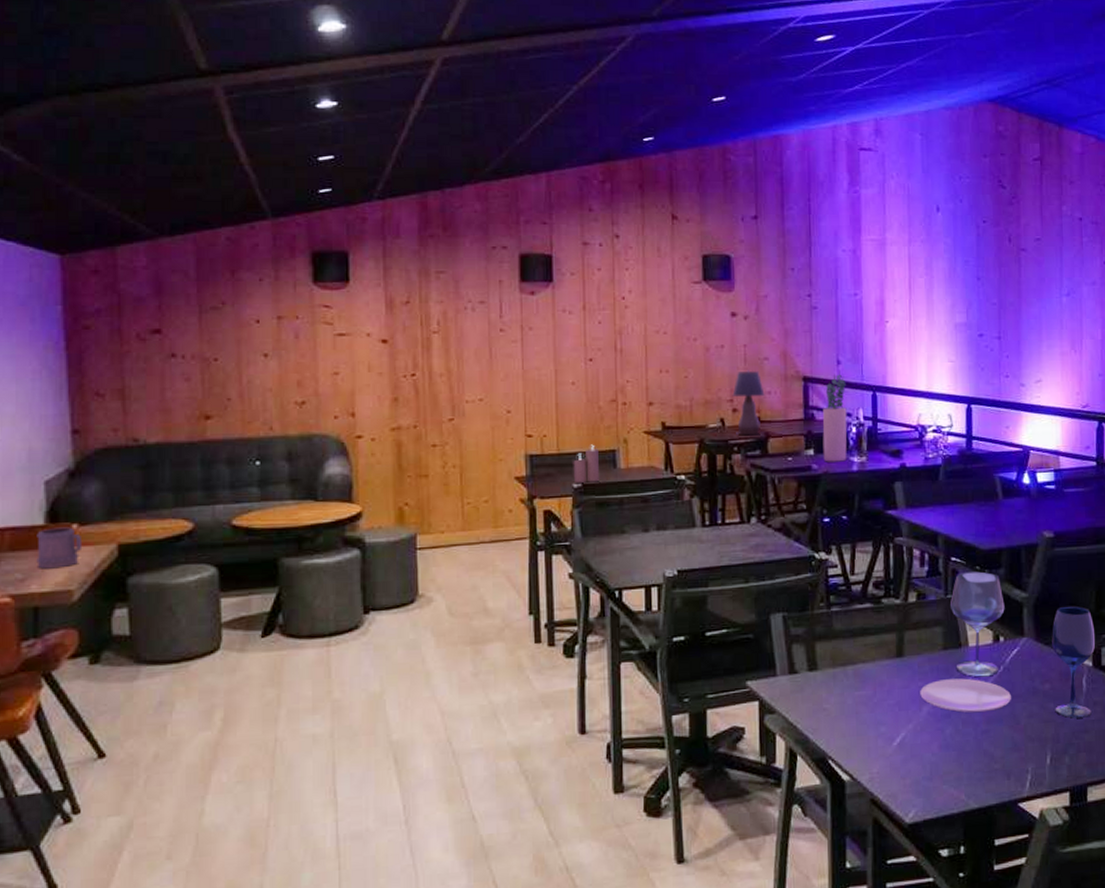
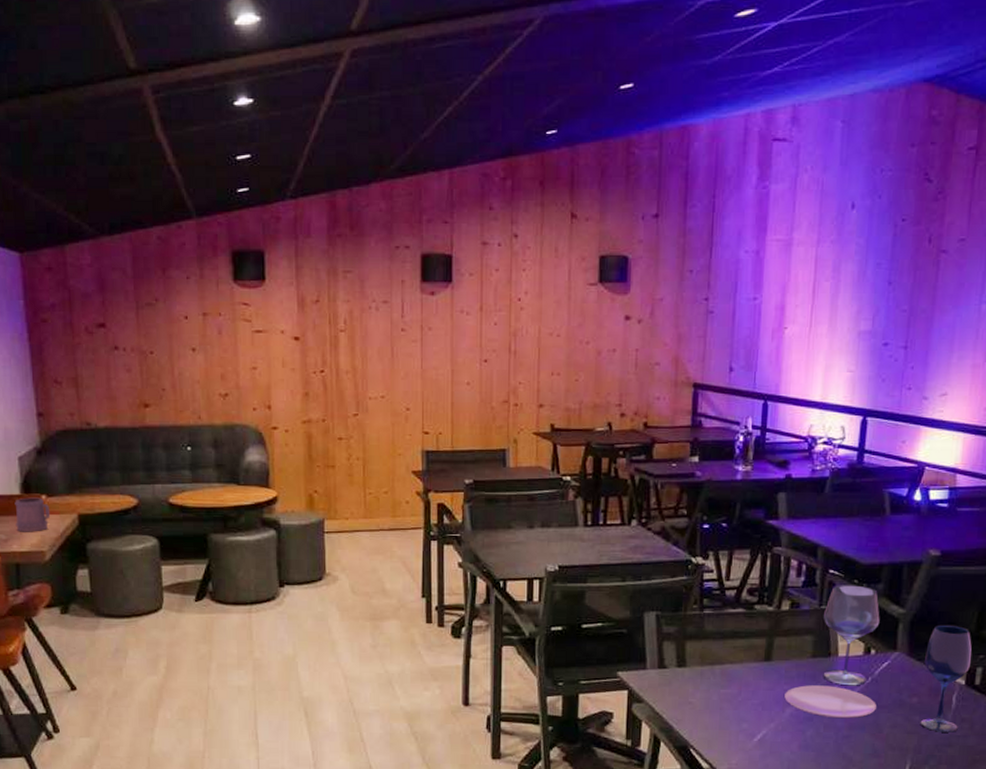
candle: present [573,444,599,484] -> none [465,443,490,480]
table lamp: present [732,370,765,436] -> none [621,375,654,441]
vase: present [822,370,847,462] -> none [707,377,737,470]

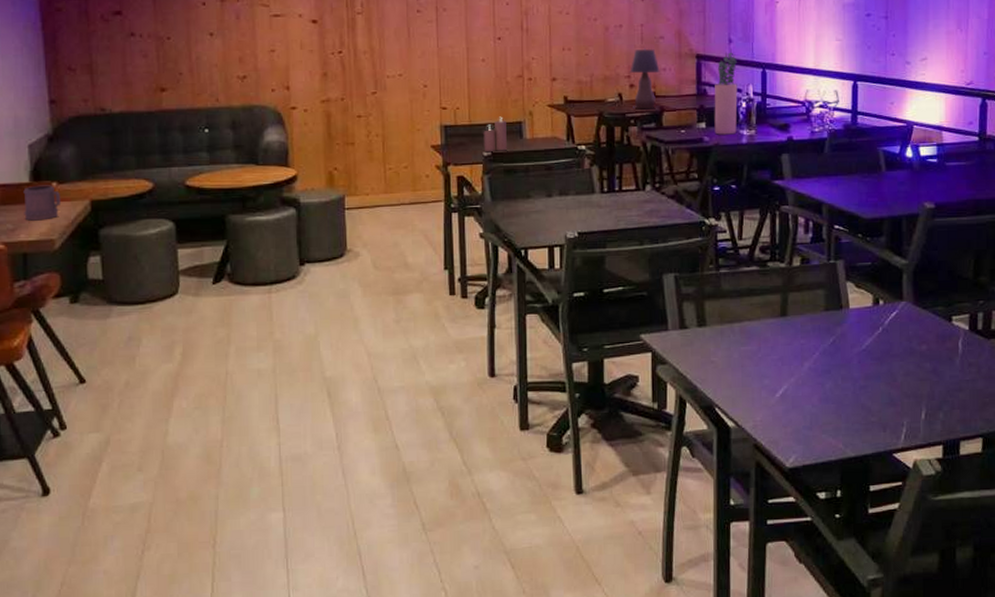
candle: none [465,443,490,480] -> present [483,116,507,153]
table lamp: none [621,375,654,441] -> present [630,48,660,110]
vase: none [707,377,737,470] -> present [714,48,738,135]
plate: present [784,685,876,719] -> none [802,337,889,370]
wine glass: present [823,585,880,686] -> none [833,239,885,337]
wineglass: present [920,624,972,733] -> none [930,273,972,378]

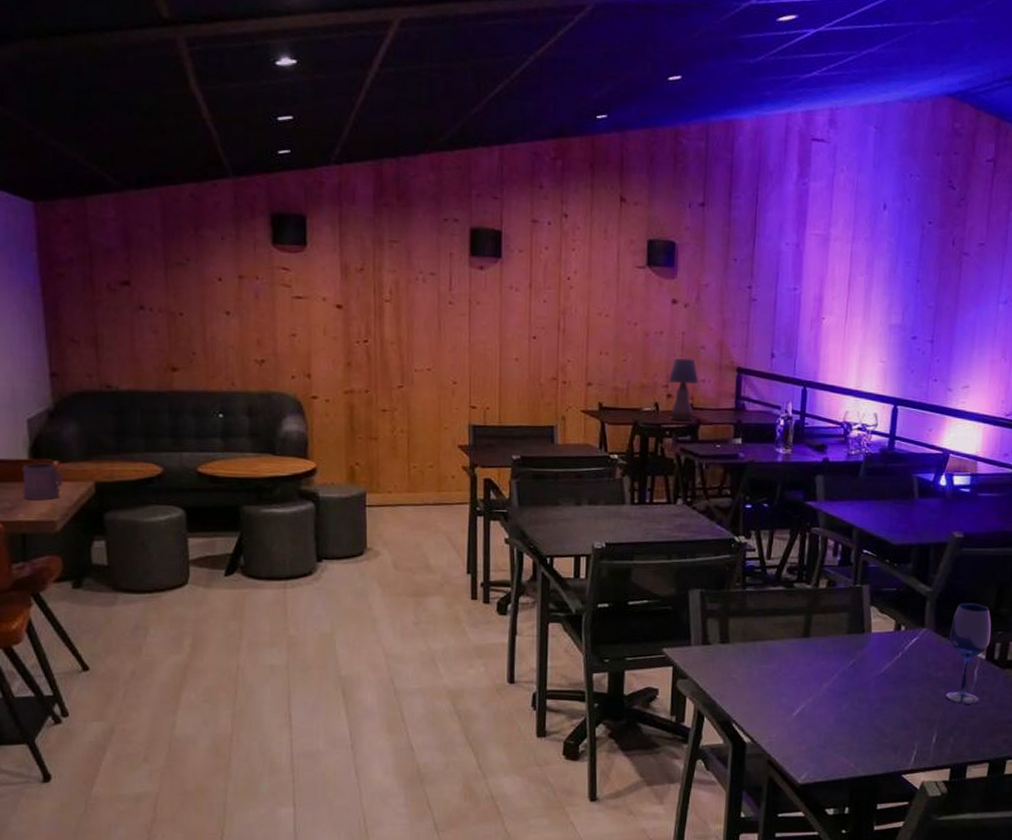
candle: present [483,116,507,153] -> none [513,419,538,456]
vase: present [714,48,738,135] -> none [750,363,778,452]
wineglass: none [930,273,972,378] -> present [945,602,991,704]

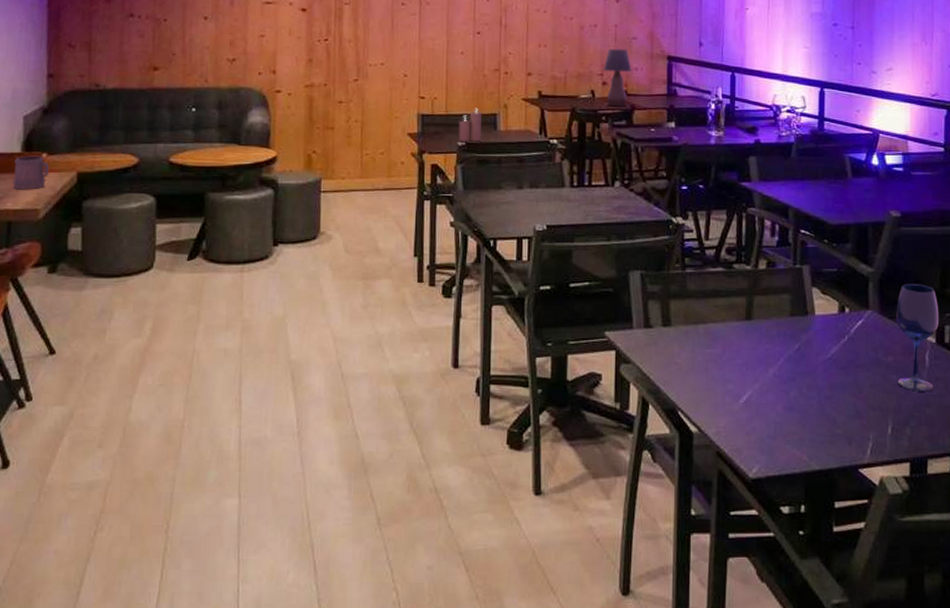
candle: none [513,419,538,456] -> present [458,108,482,143]

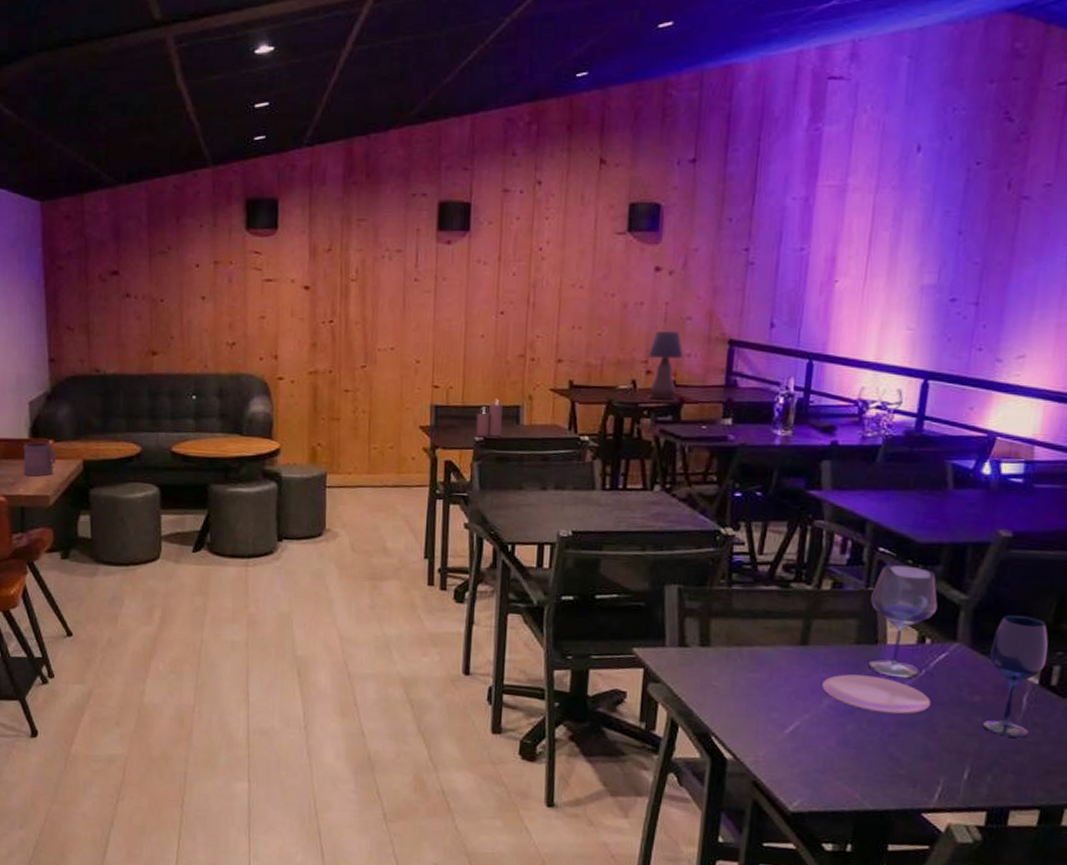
plate: none [767,344,855,379] -> present [822,674,931,715]
wine glass: none [799,244,851,345] -> present [868,565,938,679]

